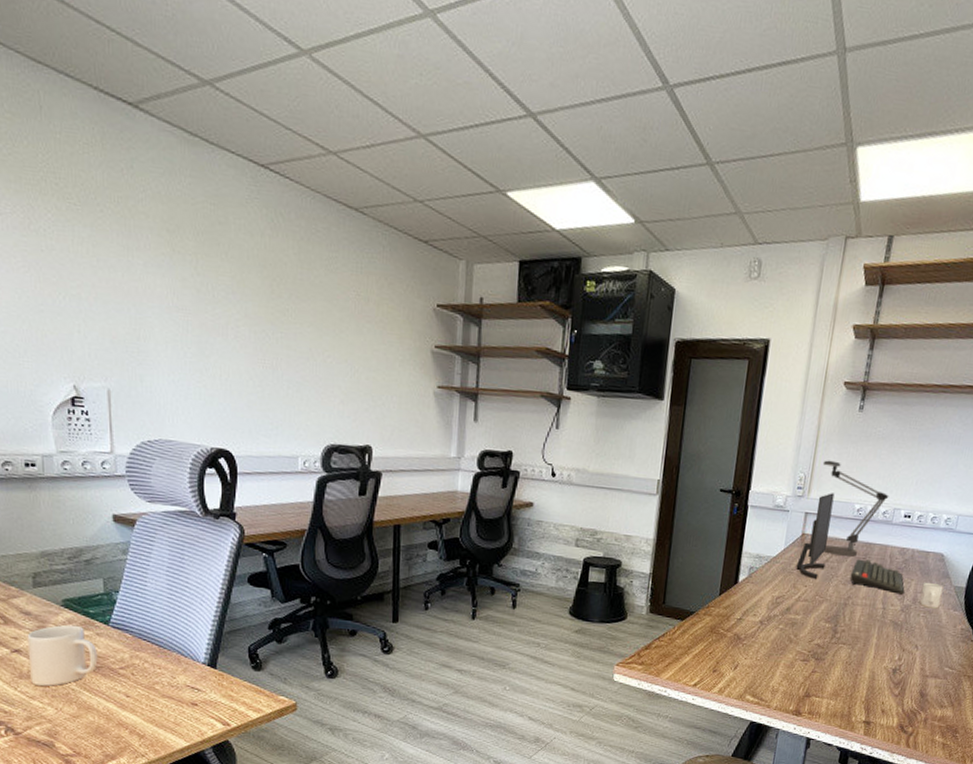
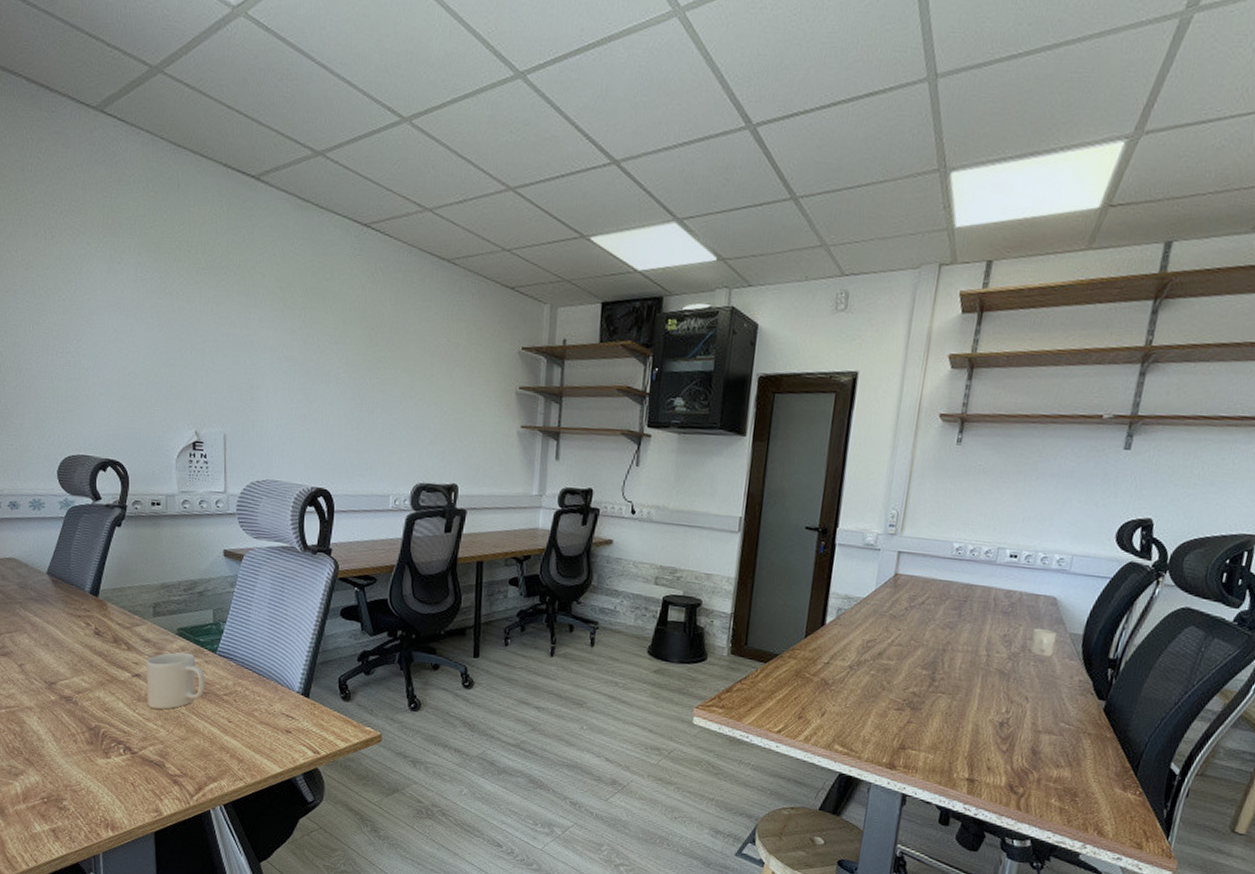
computer monitor: present [796,493,835,580] -> none [888,530,931,623]
desk lamp: present [822,460,889,558] -> none [917,496,992,600]
computer keyboard: present [850,558,905,596] -> none [949,601,1012,643]

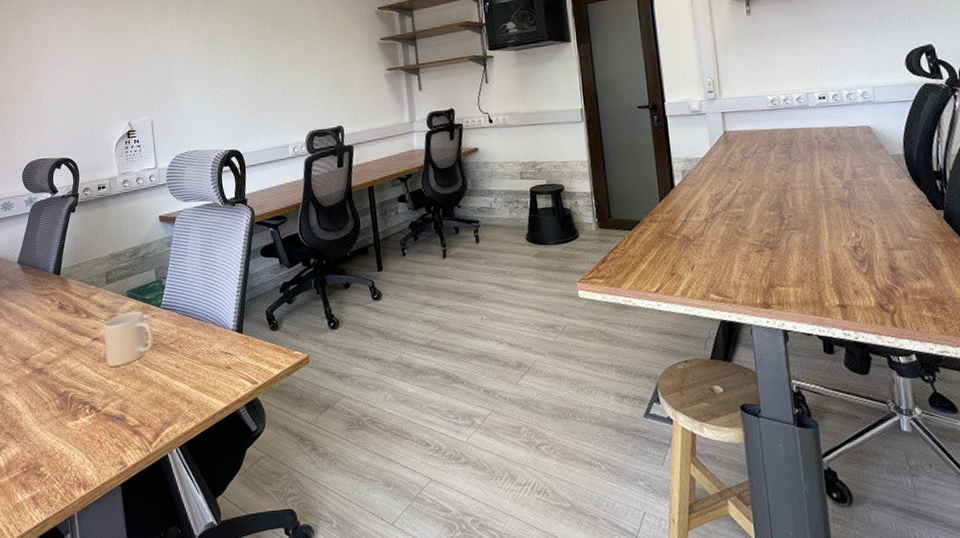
mug: present [1029,628,1057,659] -> none [857,155,883,182]

